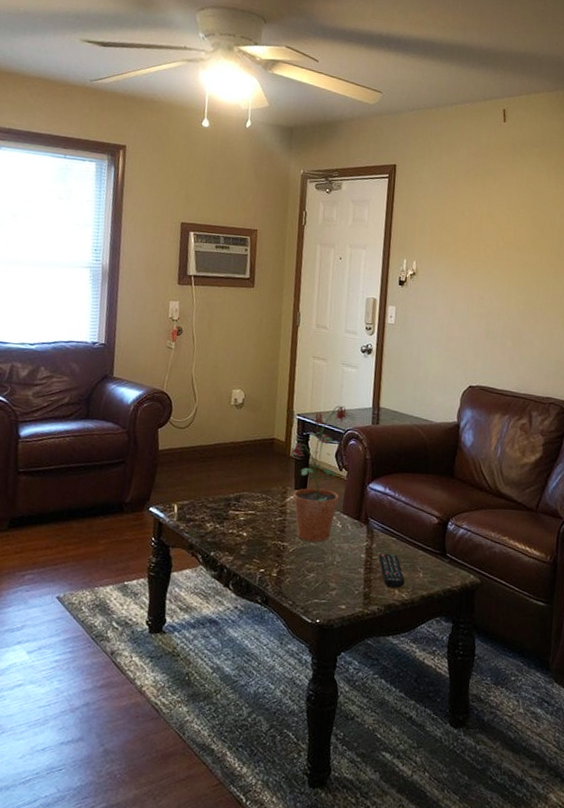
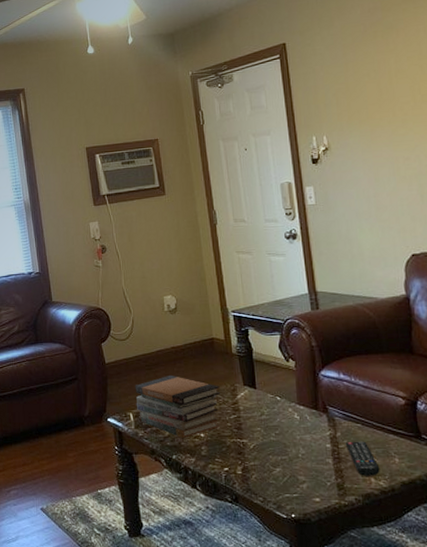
book stack: none [182,470,271,536] -> present [135,374,220,438]
potted plant: present [291,405,348,542] -> none [233,296,291,436]

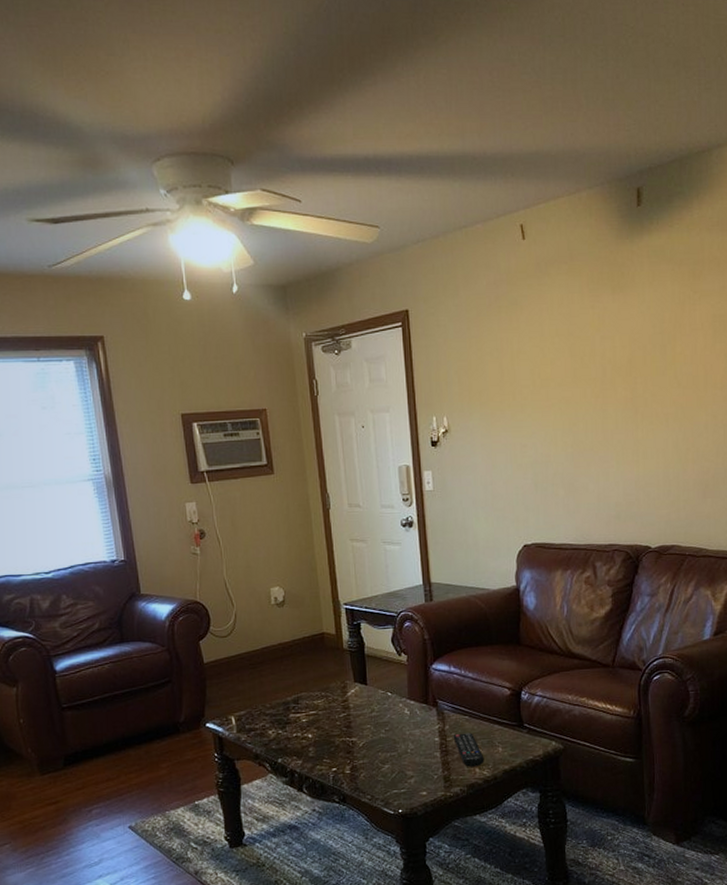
book stack: present [135,374,220,438] -> none [237,673,330,740]

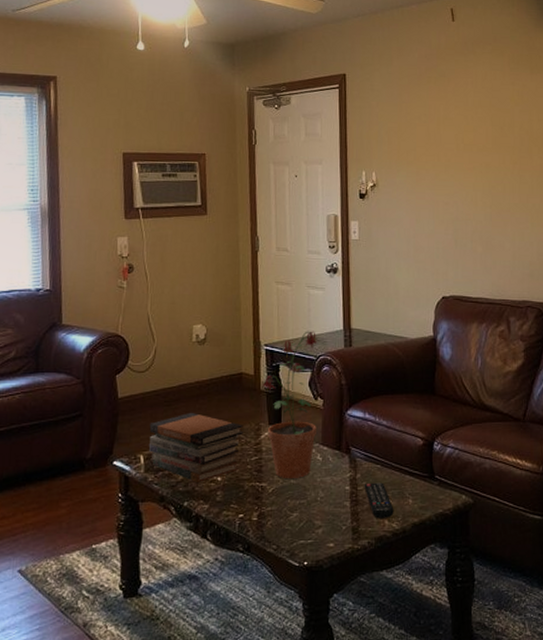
book stack: none [237,673,330,740] -> present [148,412,243,482]
potted plant: none [344,587,402,733] -> present [262,331,319,478]

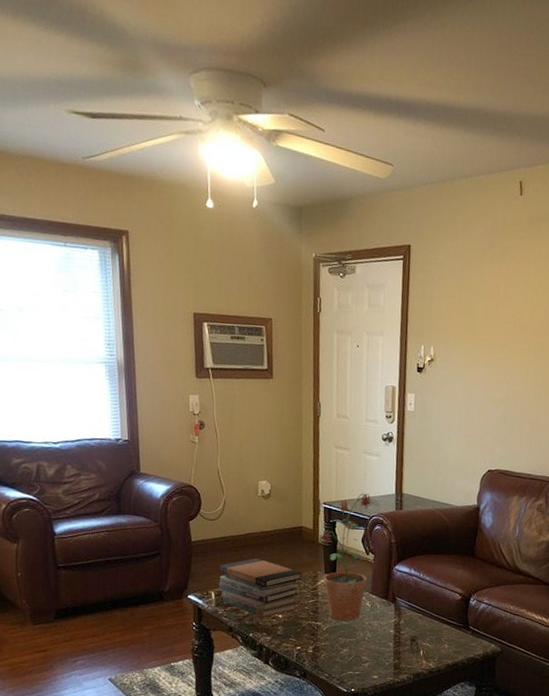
remote control: present [364,482,394,519] -> none [406,628,431,659]

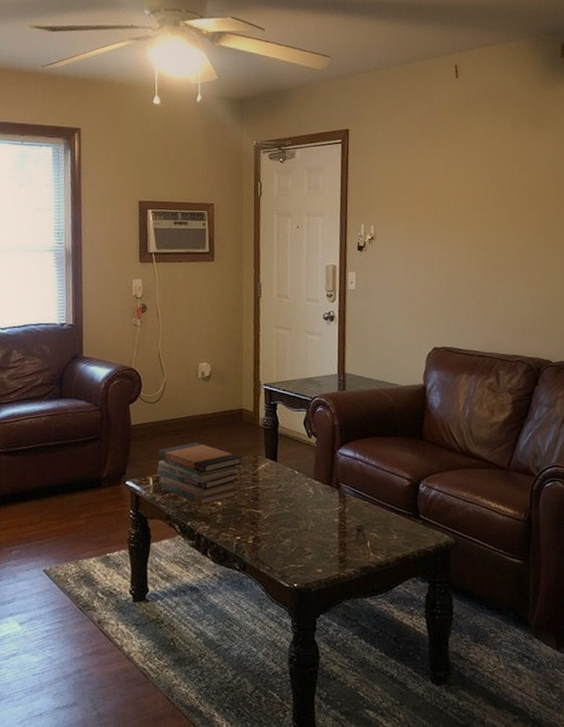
potted plant: present [320,493,373,620] -> none [260,373,314,508]

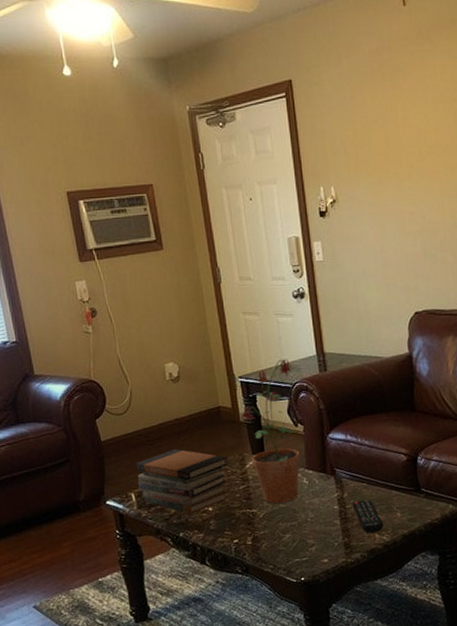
potted plant: none [260,373,314,508] -> present [241,359,300,504]
remote control: none [352,517,379,551] -> present [352,499,384,533]

